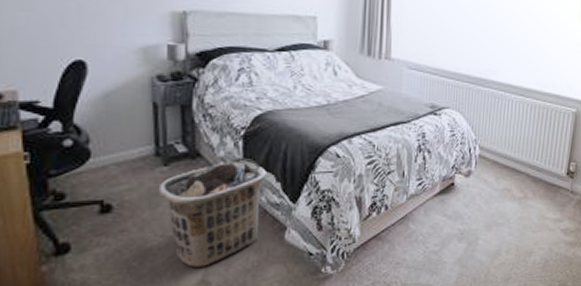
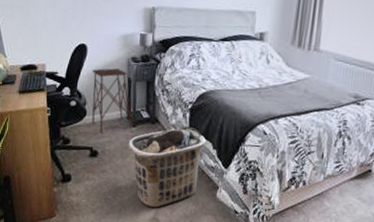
side table: none [96,91,163,180] -> present [92,68,132,134]

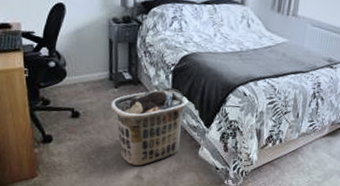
side table: present [92,68,132,134] -> none [71,28,114,95]

